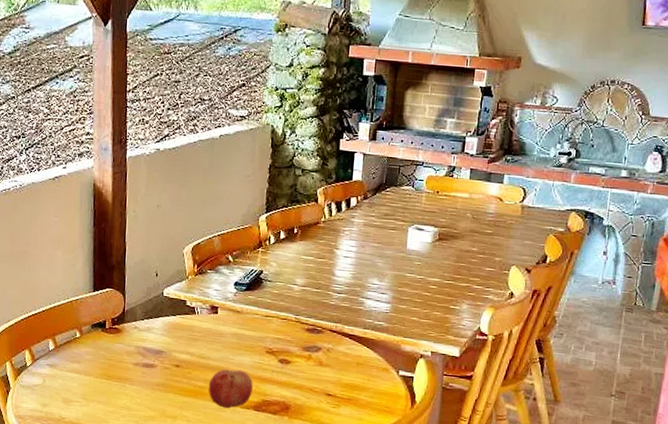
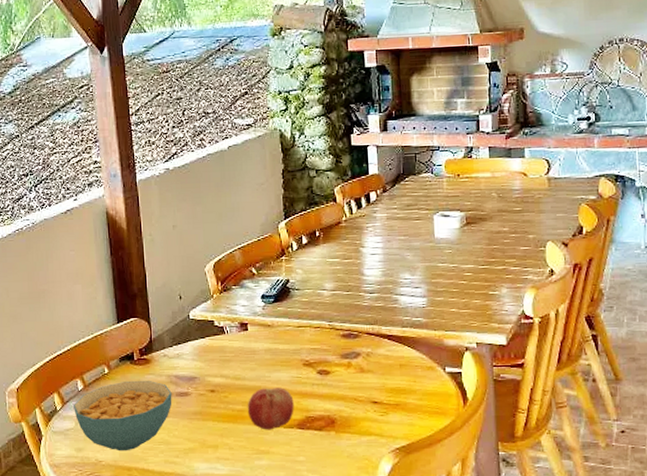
cereal bowl: none [43,346,139,412] -> present [74,380,172,452]

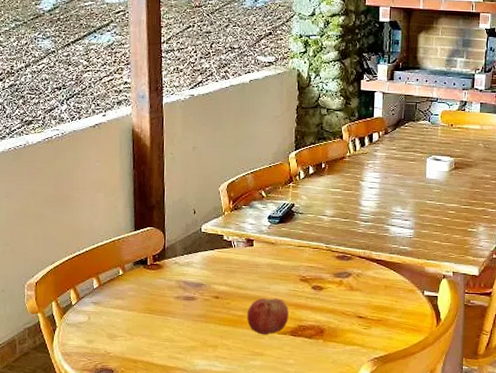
cereal bowl: present [74,380,172,452] -> none [88,282,180,346]

